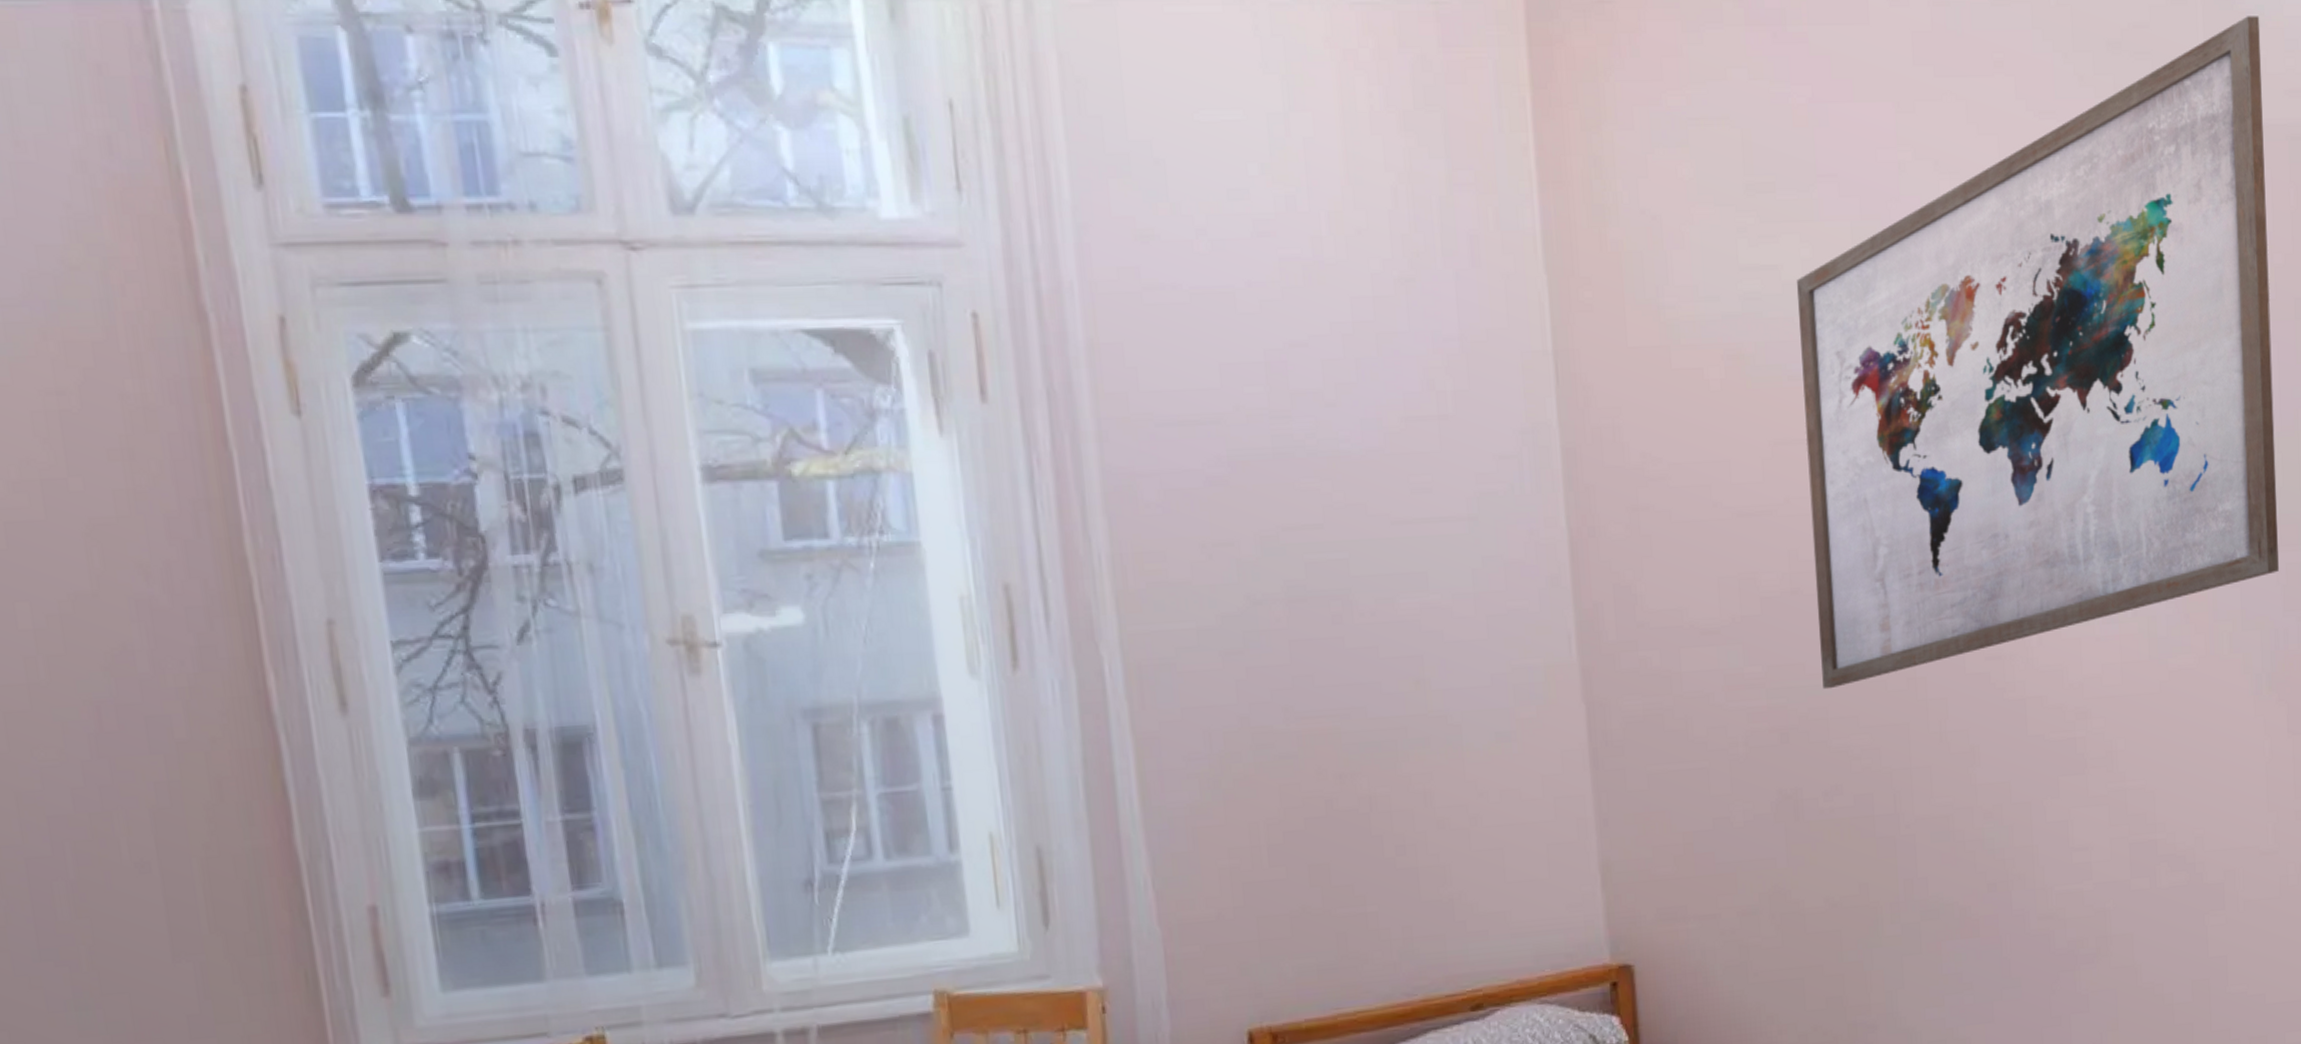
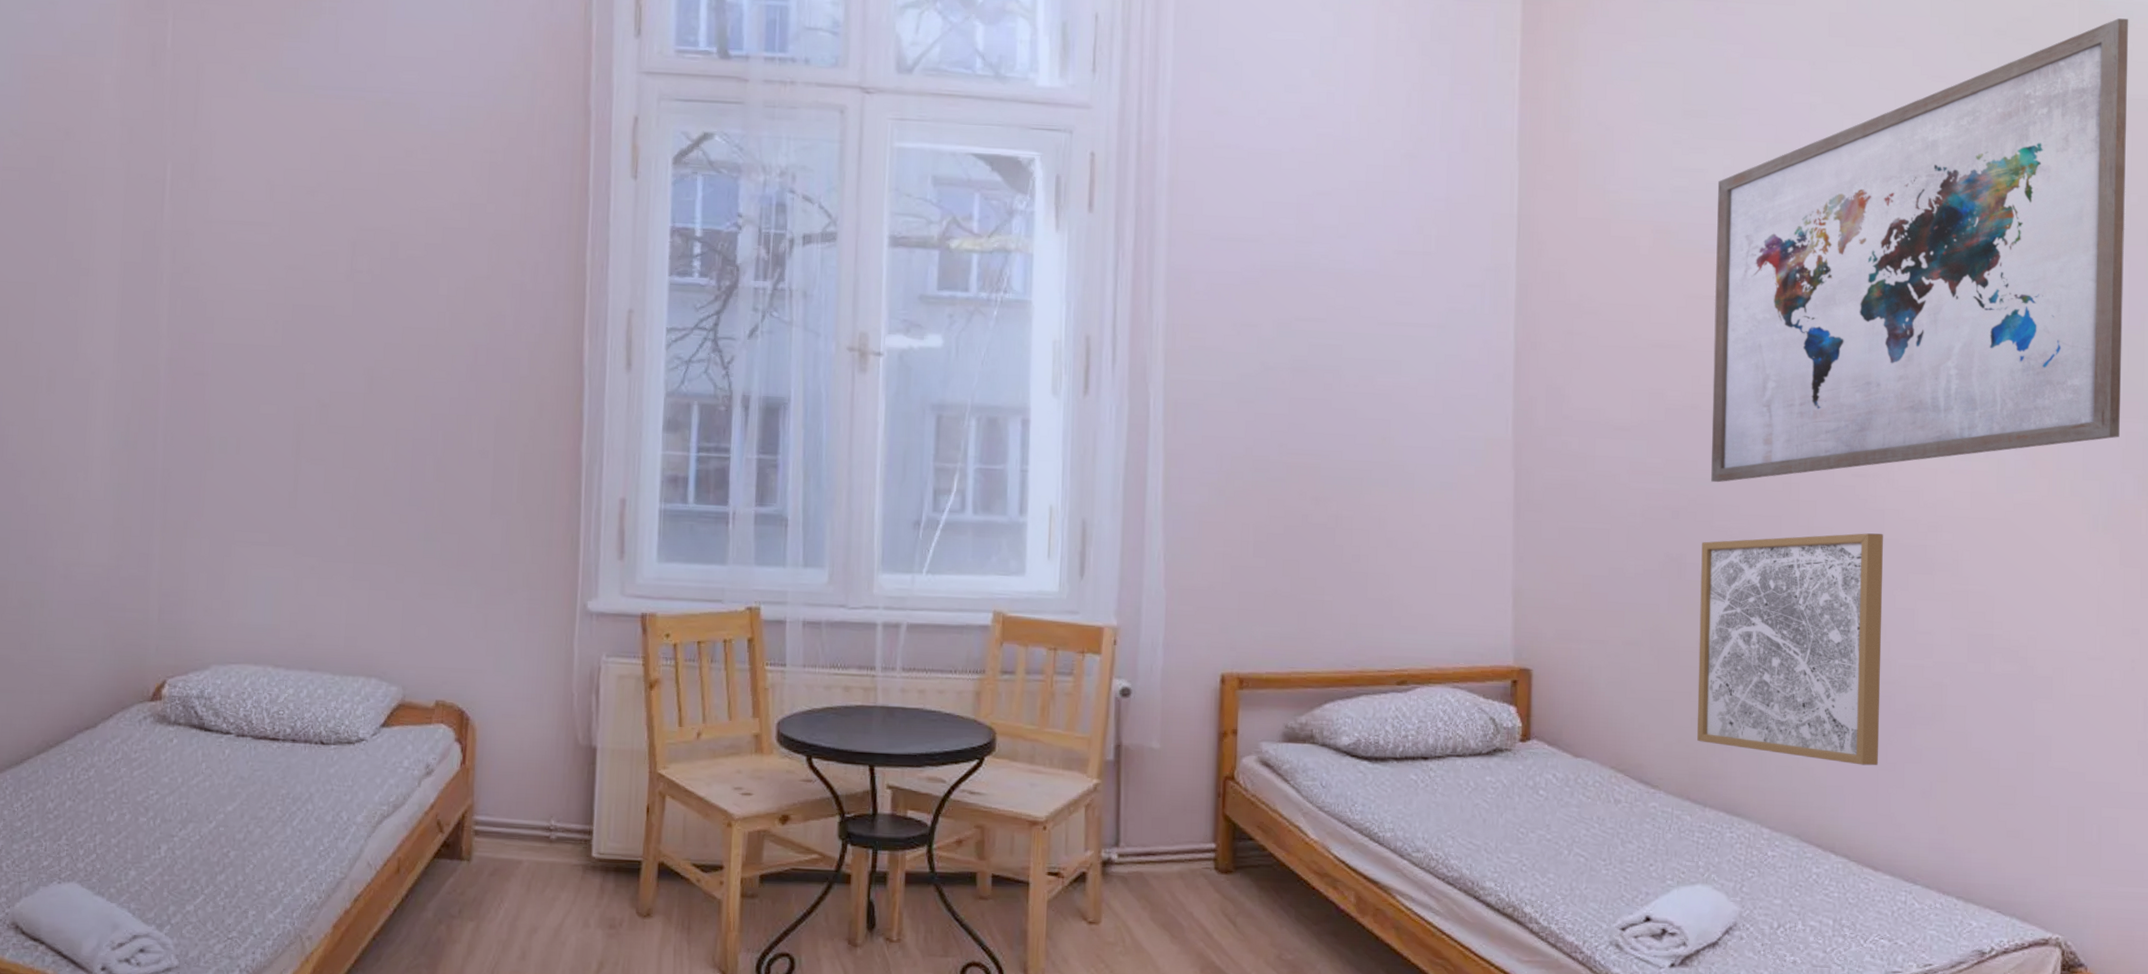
wall art: none [1819,730,2042,1026] -> present [1697,533,1883,766]

